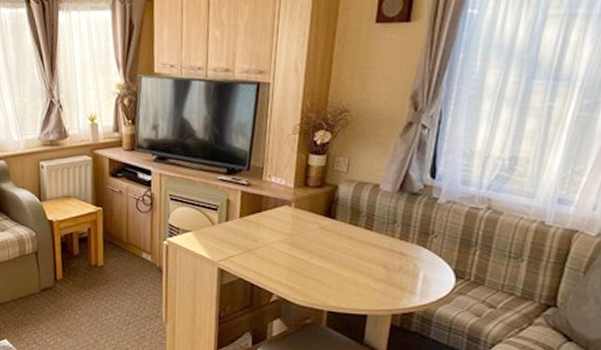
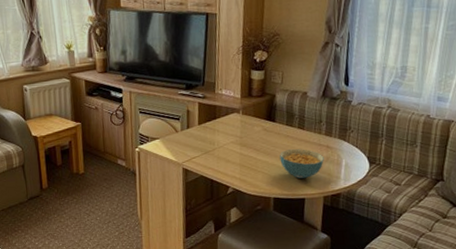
cereal bowl: none [339,254,396,292] -> present [280,149,324,179]

